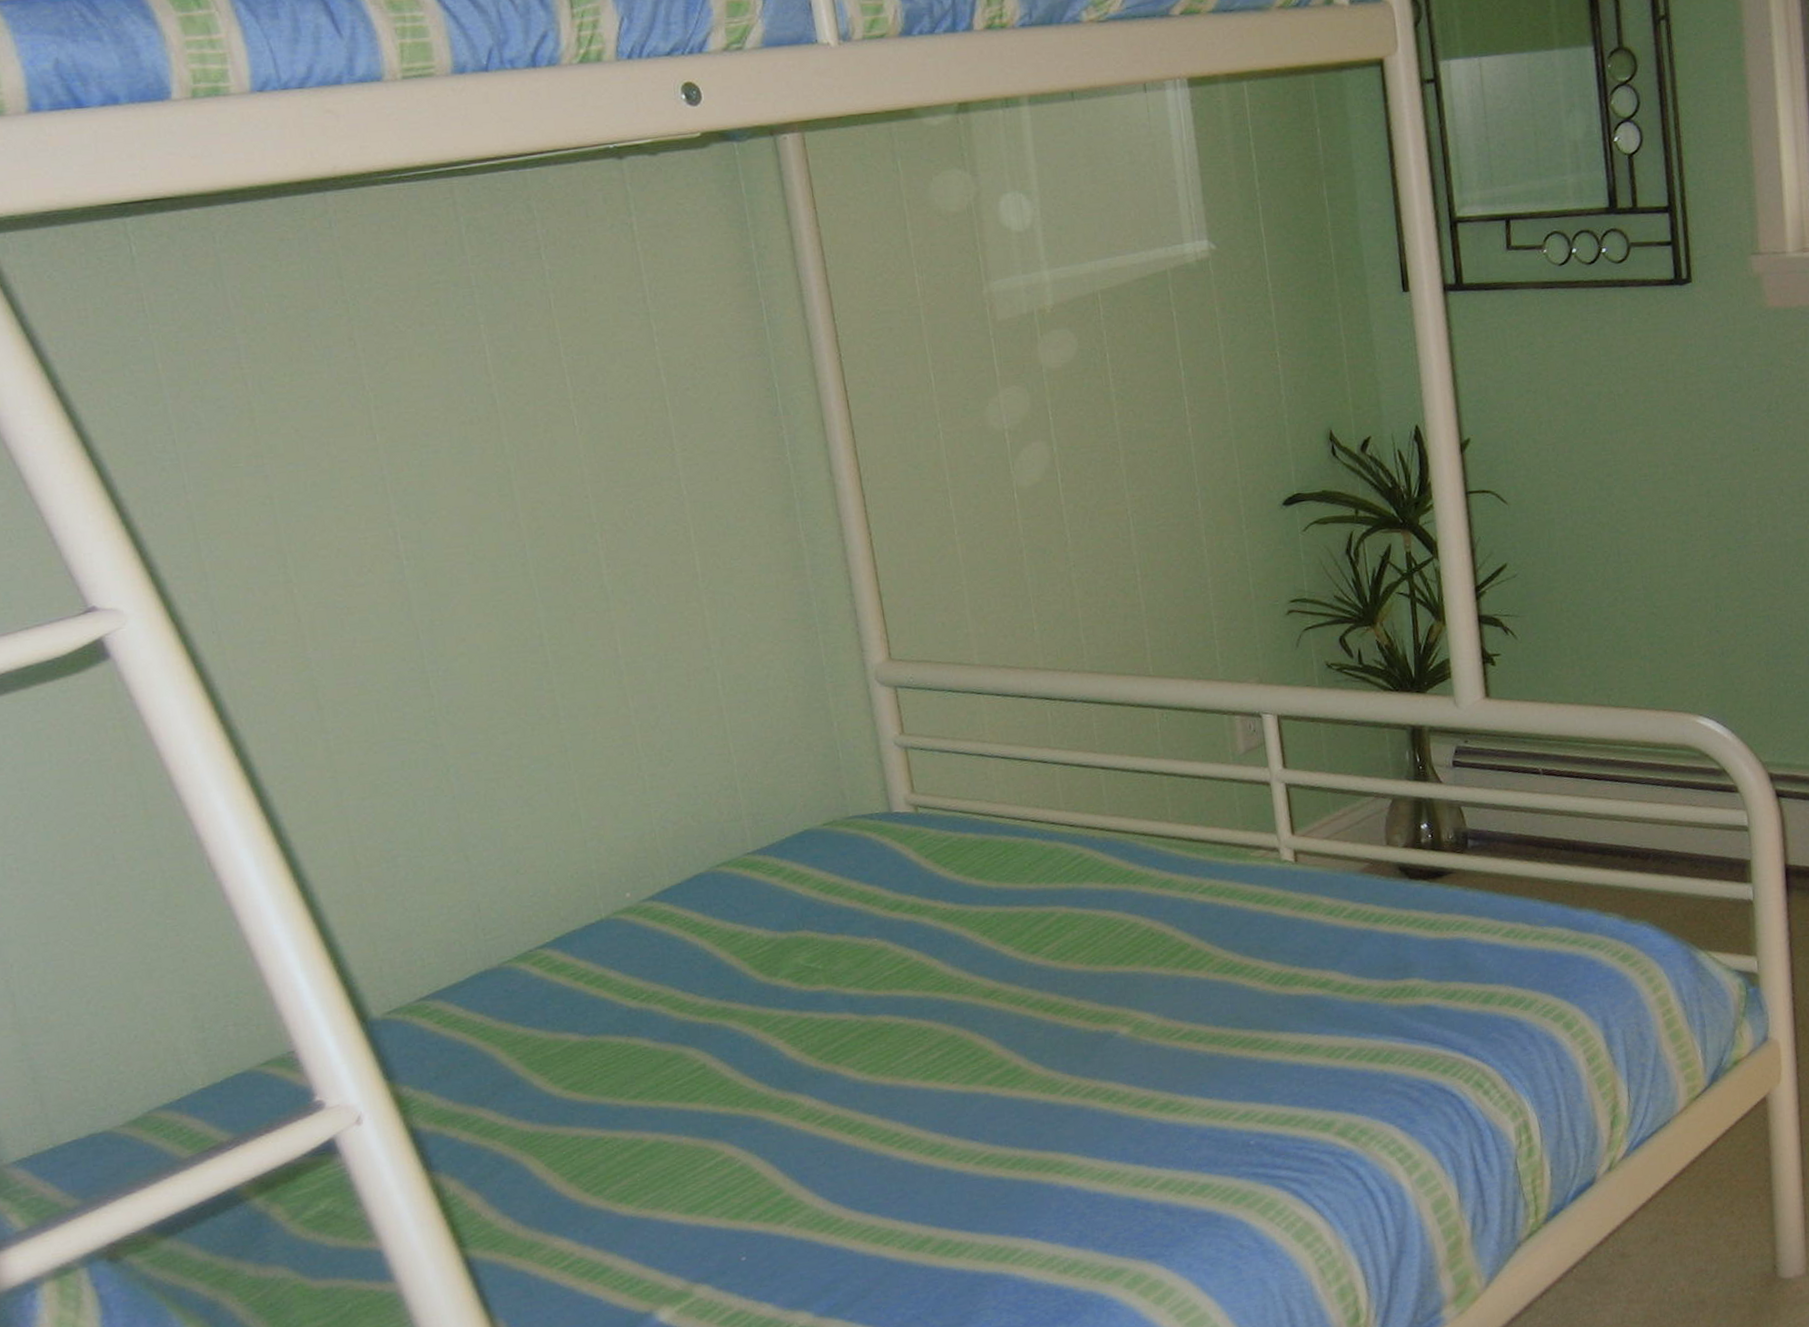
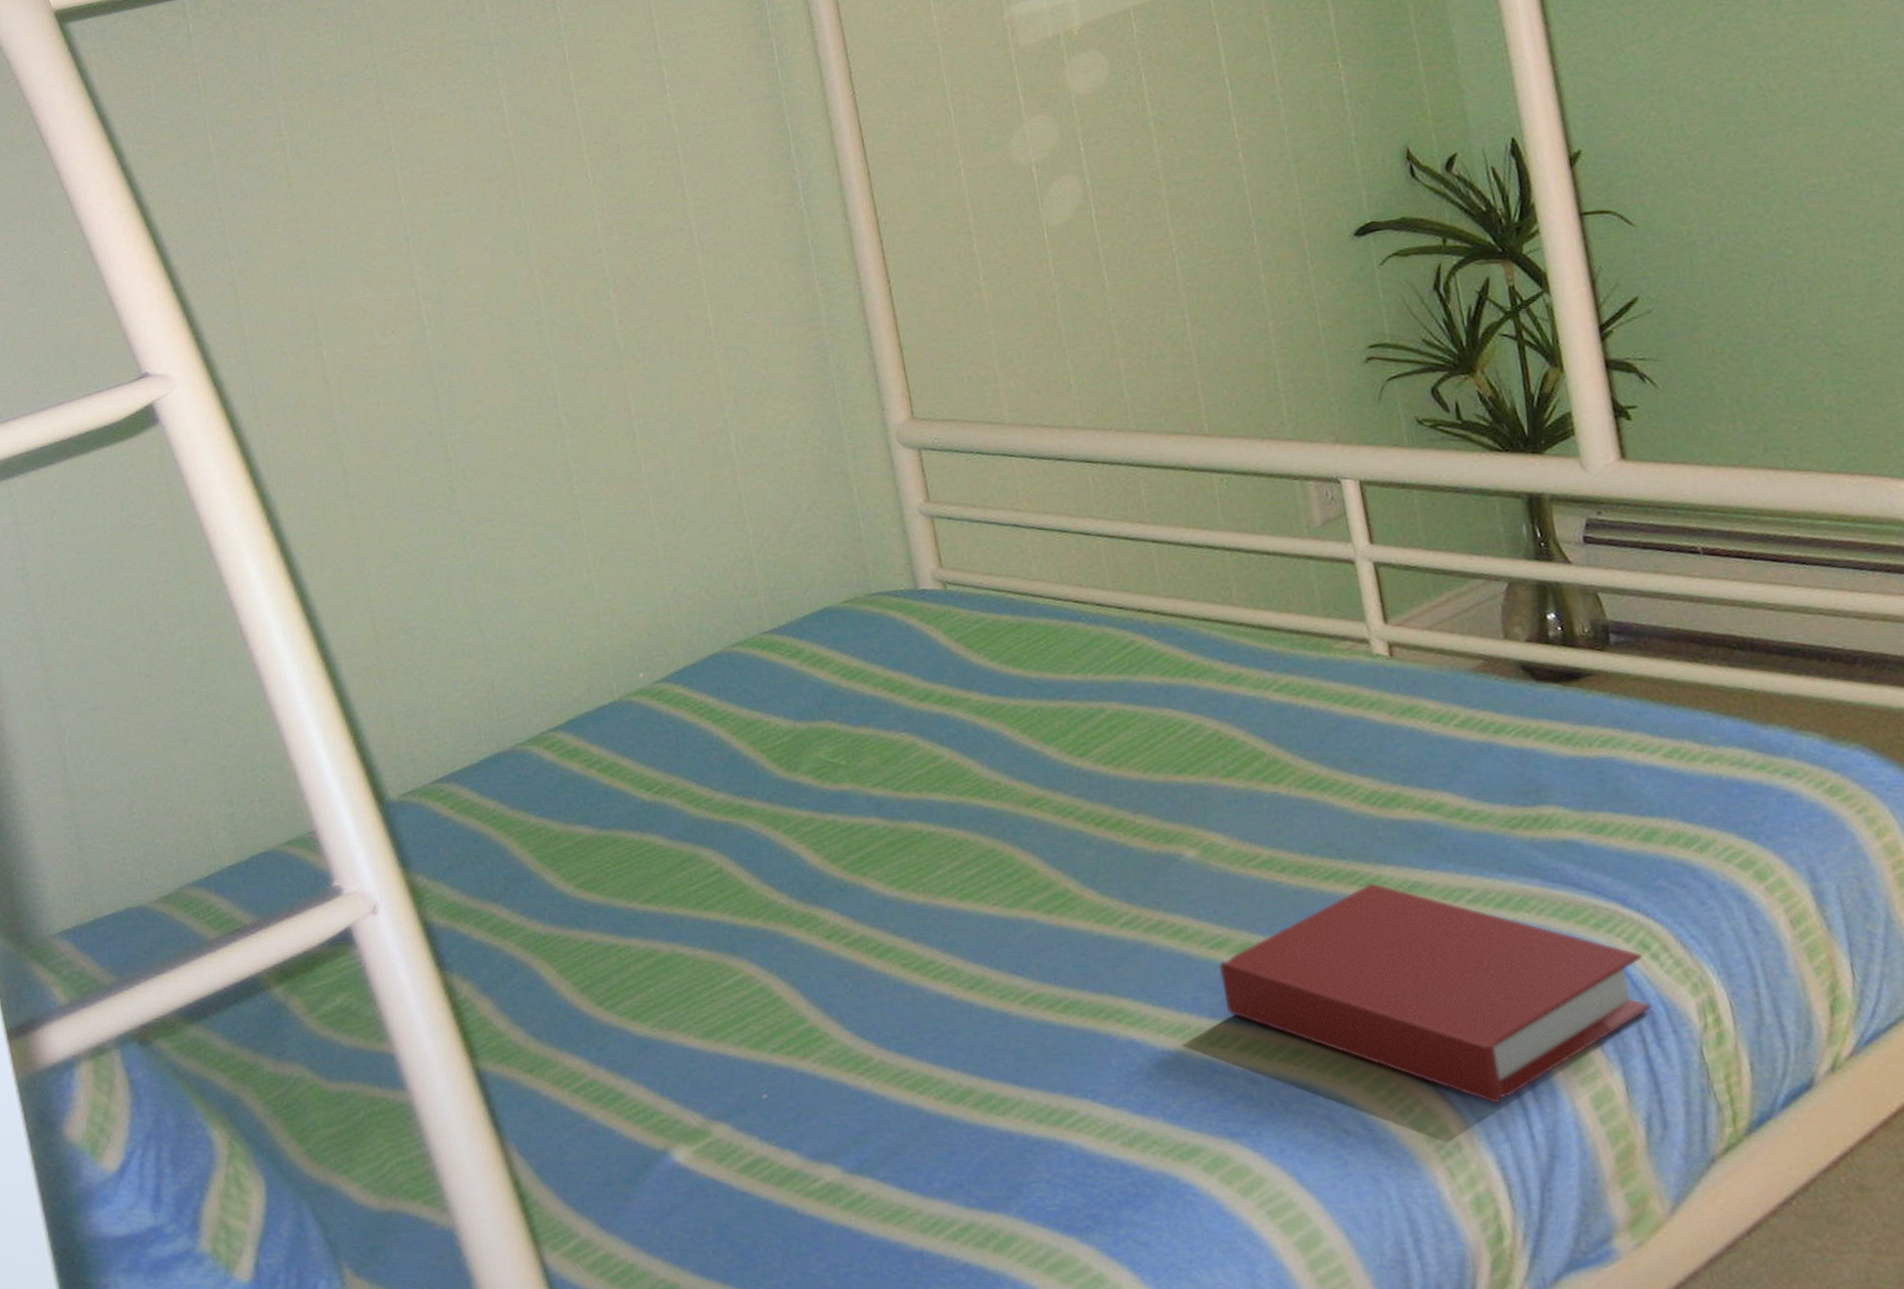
book: none [1144,1047,1481,1216] -> present [1219,883,1651,1104]

